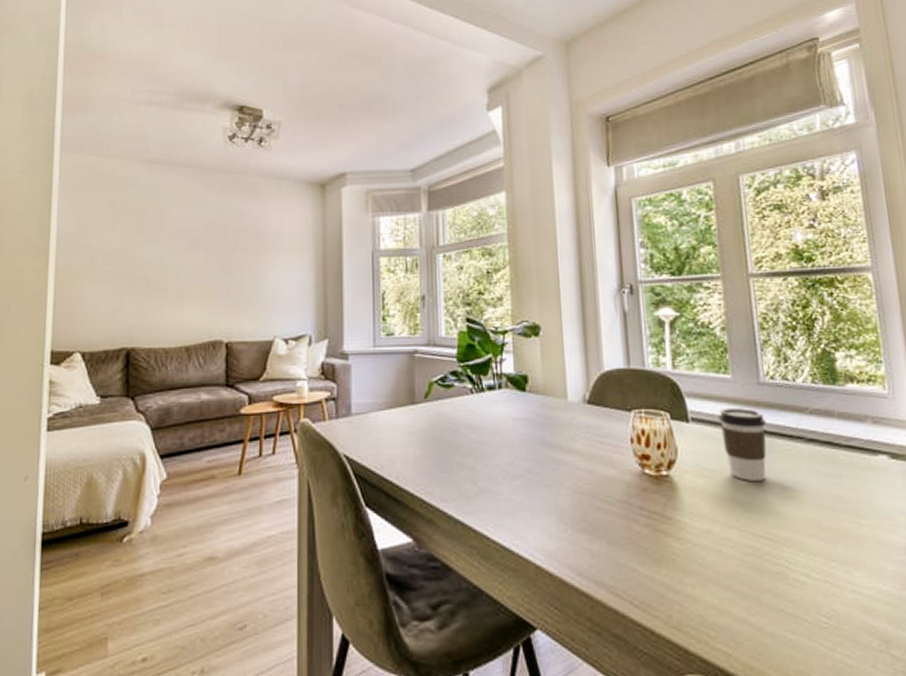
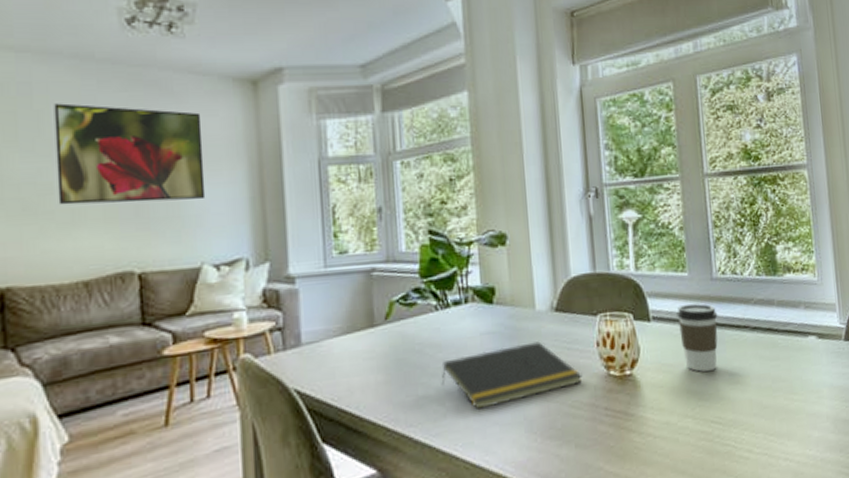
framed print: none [172,203,280,284] -> present [54,103,206,205]
notepad: none [474,432,616,494] -> present [441,341,583,411]

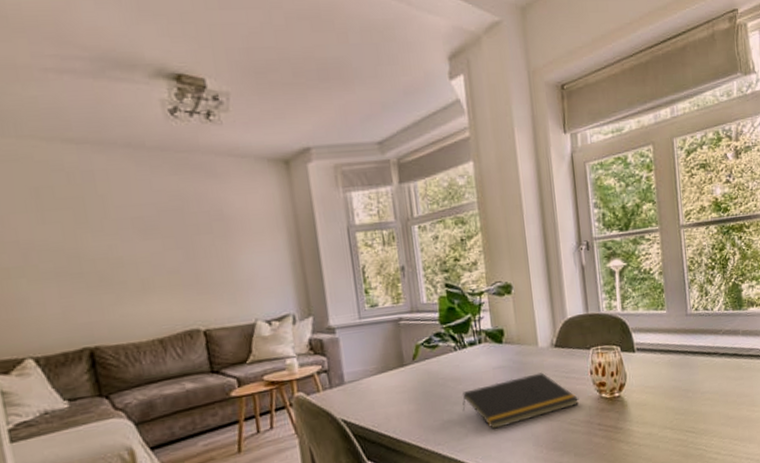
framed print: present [54,103,206,205] -> none [115,187,254,276]
coffee cup: present [677,303,718,372] -> none [657,336,692,392]

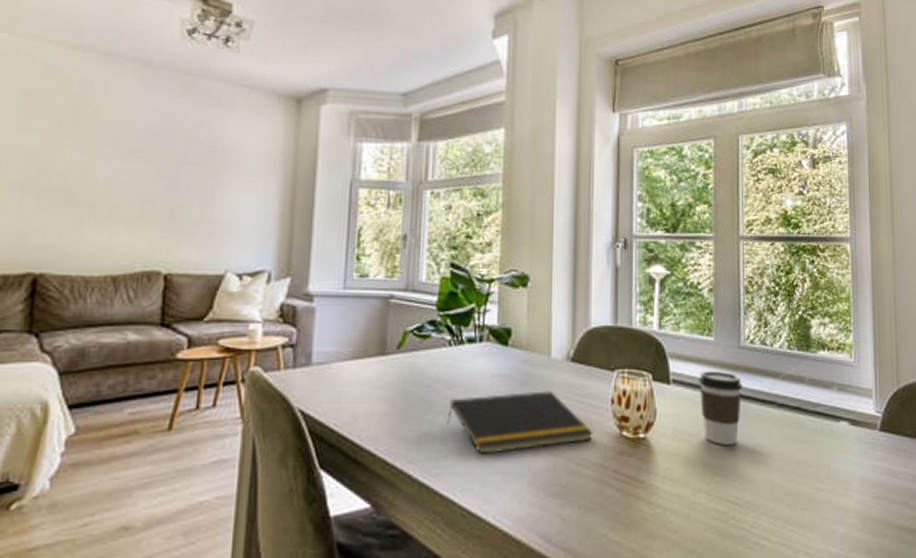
coffee cup: none [657,336,692,392] -> present [699,370,743,445]

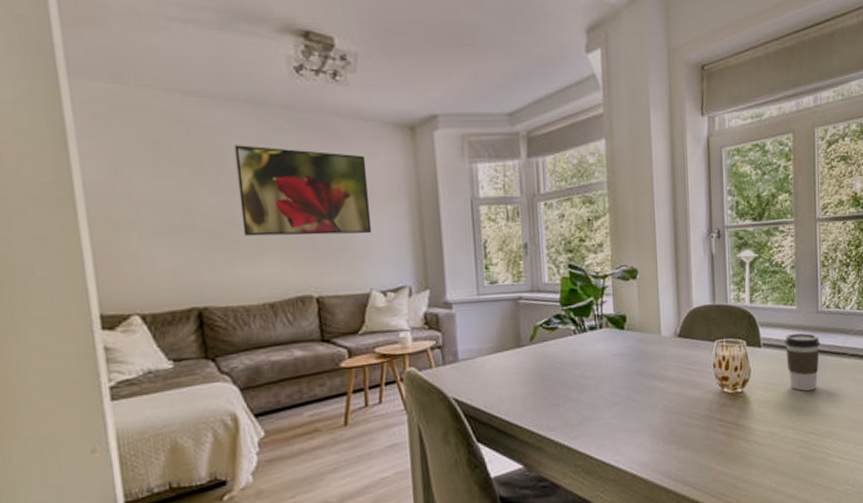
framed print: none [100,103,245,209] -> present [234,145,372,237]
notepad: present [446,391,593,456] -> none [578,362,700,419]

